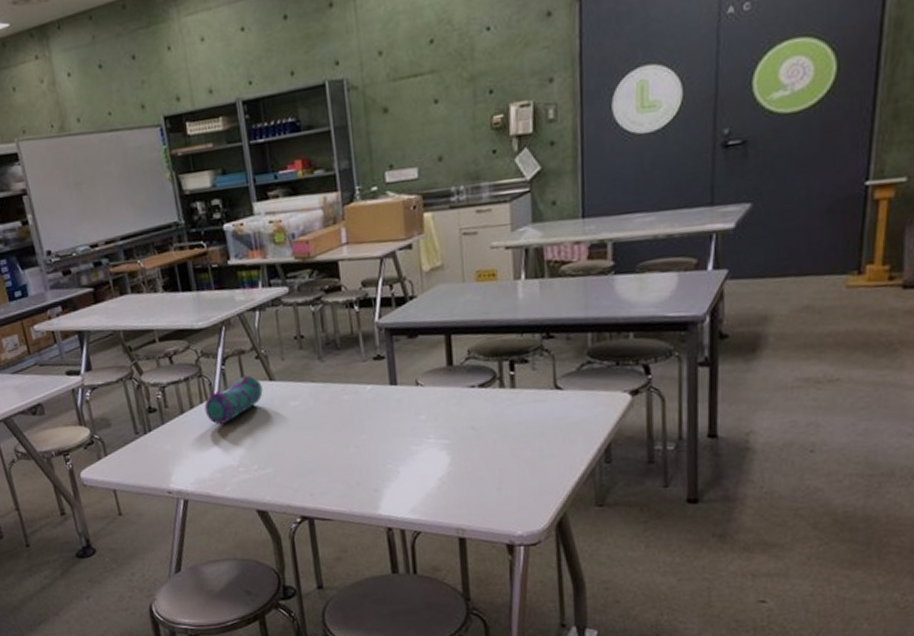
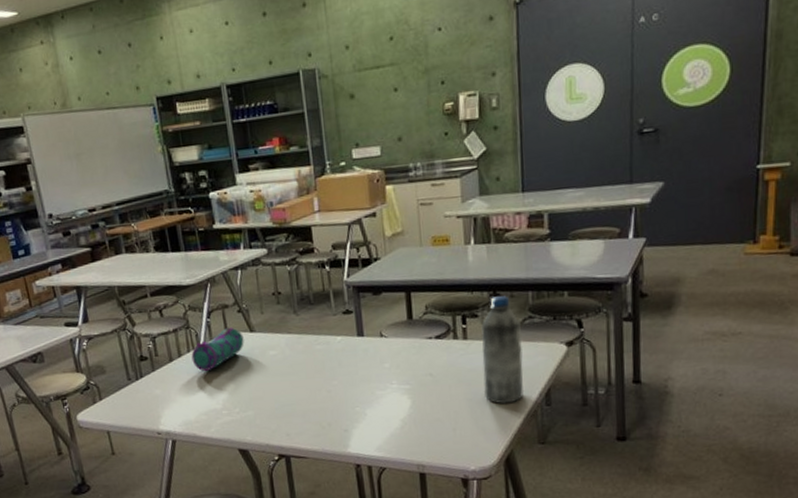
water bottle: none [532,338,581,461] -> present [481,296,525,404]

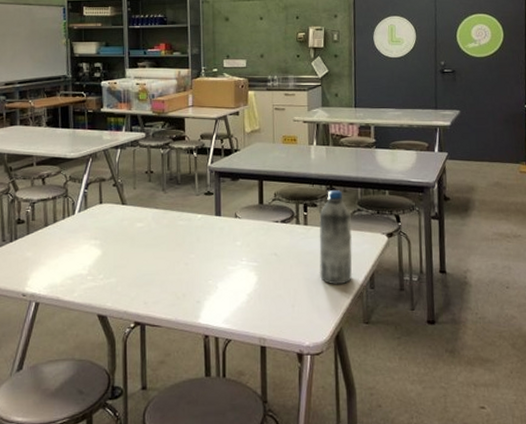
pencil case: present [191,327,244,372] -> none [65,199,116,239]

